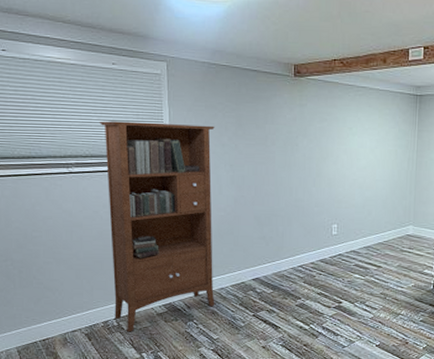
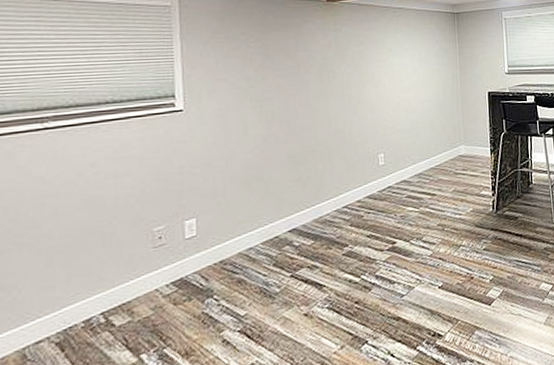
bookcase: present [100,121,215,332] -> none [90,58,242,329]

